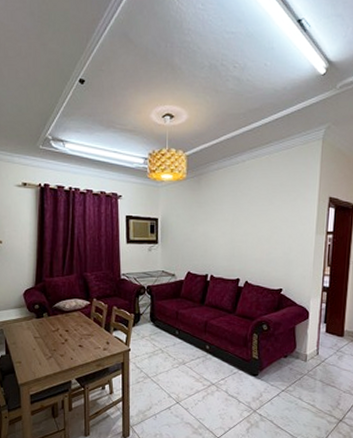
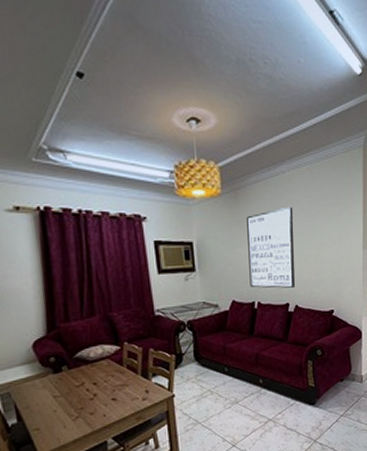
wall art: none [205,191,250,265] -> present [247,206,296,288]

